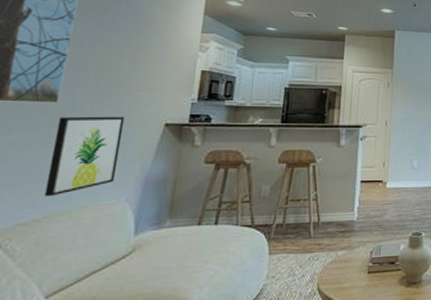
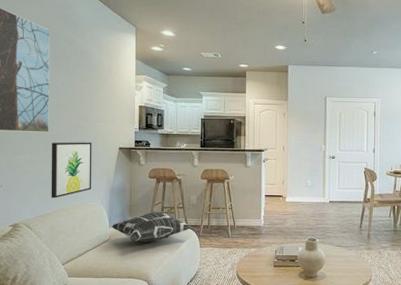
decorative pillow: none [137,209,261,253] -> present [111,212,193,242]

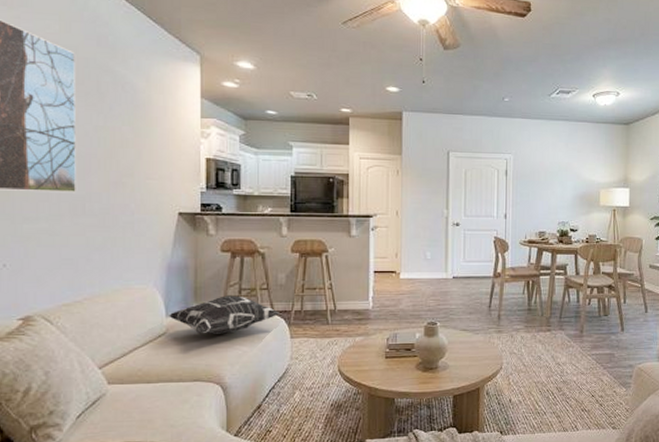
wall art: present [51,142,92,198] -> none [79,205,141,281]

